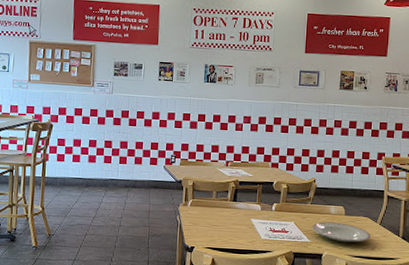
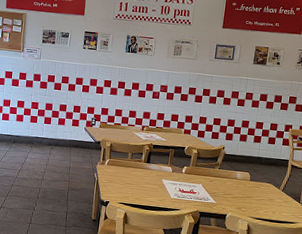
plate: present [312,221,371,243] -> none [218,185,273,206]

